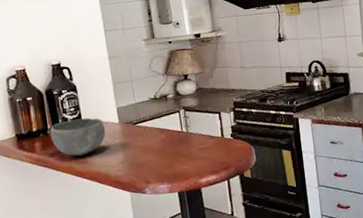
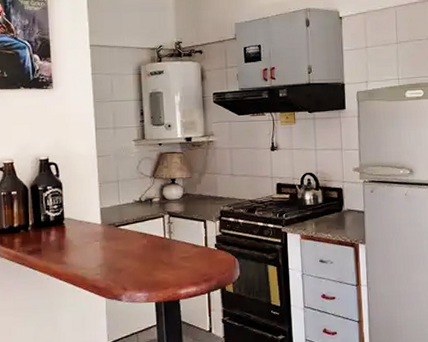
bowl: present [49,117,106,157] -> none [30,216,87,256]

